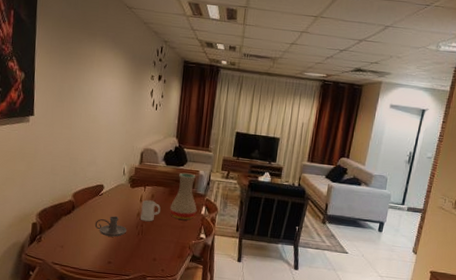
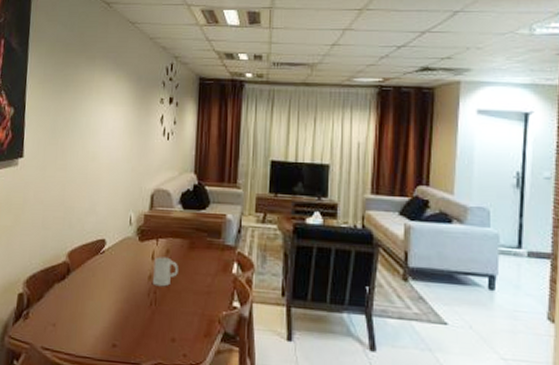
candle holder: present [94,216,127,237] -> none [95,280,136,310]
vase: present [169,173,197,220] -> none [190,218,227,282]

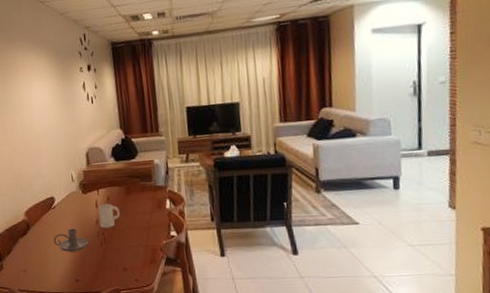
candle holder: none [95,280,136,310] -> present [53,228,89,252]

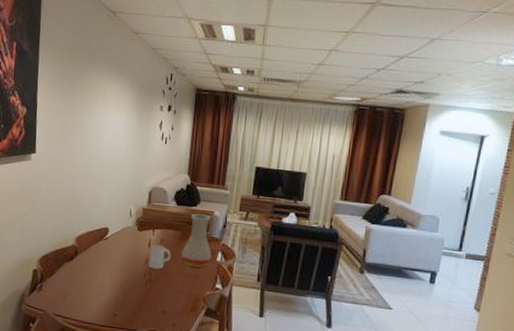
candle holder: present [53,228,89,252] -> none [99,262,134,287]
vase: none [129,165,161,219] -> present [181,214,212,267]

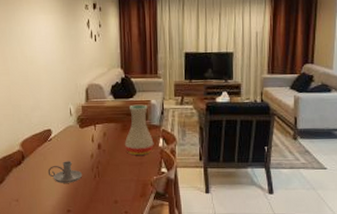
candle holder: none [99,262,134,287] -> present [48,161,83,183]
mug: present [149,244,171,270] -> none [94,139,115,163]

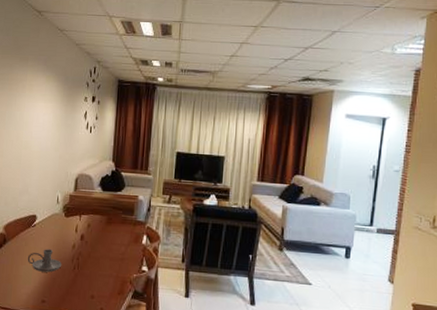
vase: present [124,104,154,155] -> none [107,198,138,251]

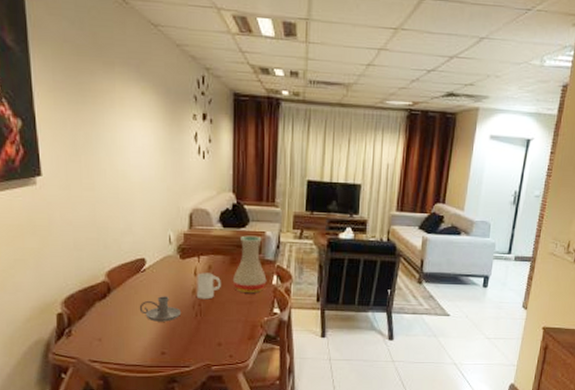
mug: none [76,230,98,254] -> present [197,272,221,300]
vase: none [107,198,138,251] -> present [232,235,267,292]

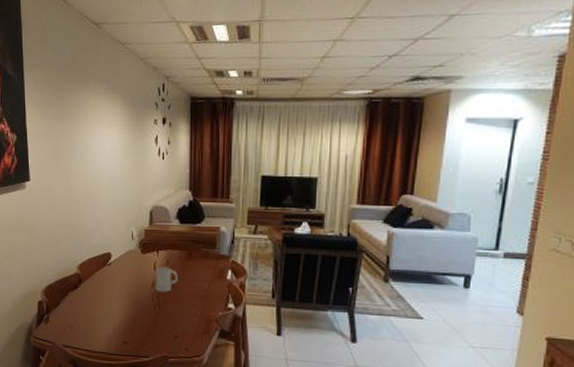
candle holder: present [139,296,182,322] -> none [105,288,142,313]
vase: present [232,235,267,292] -> none [188,231,222,287]

